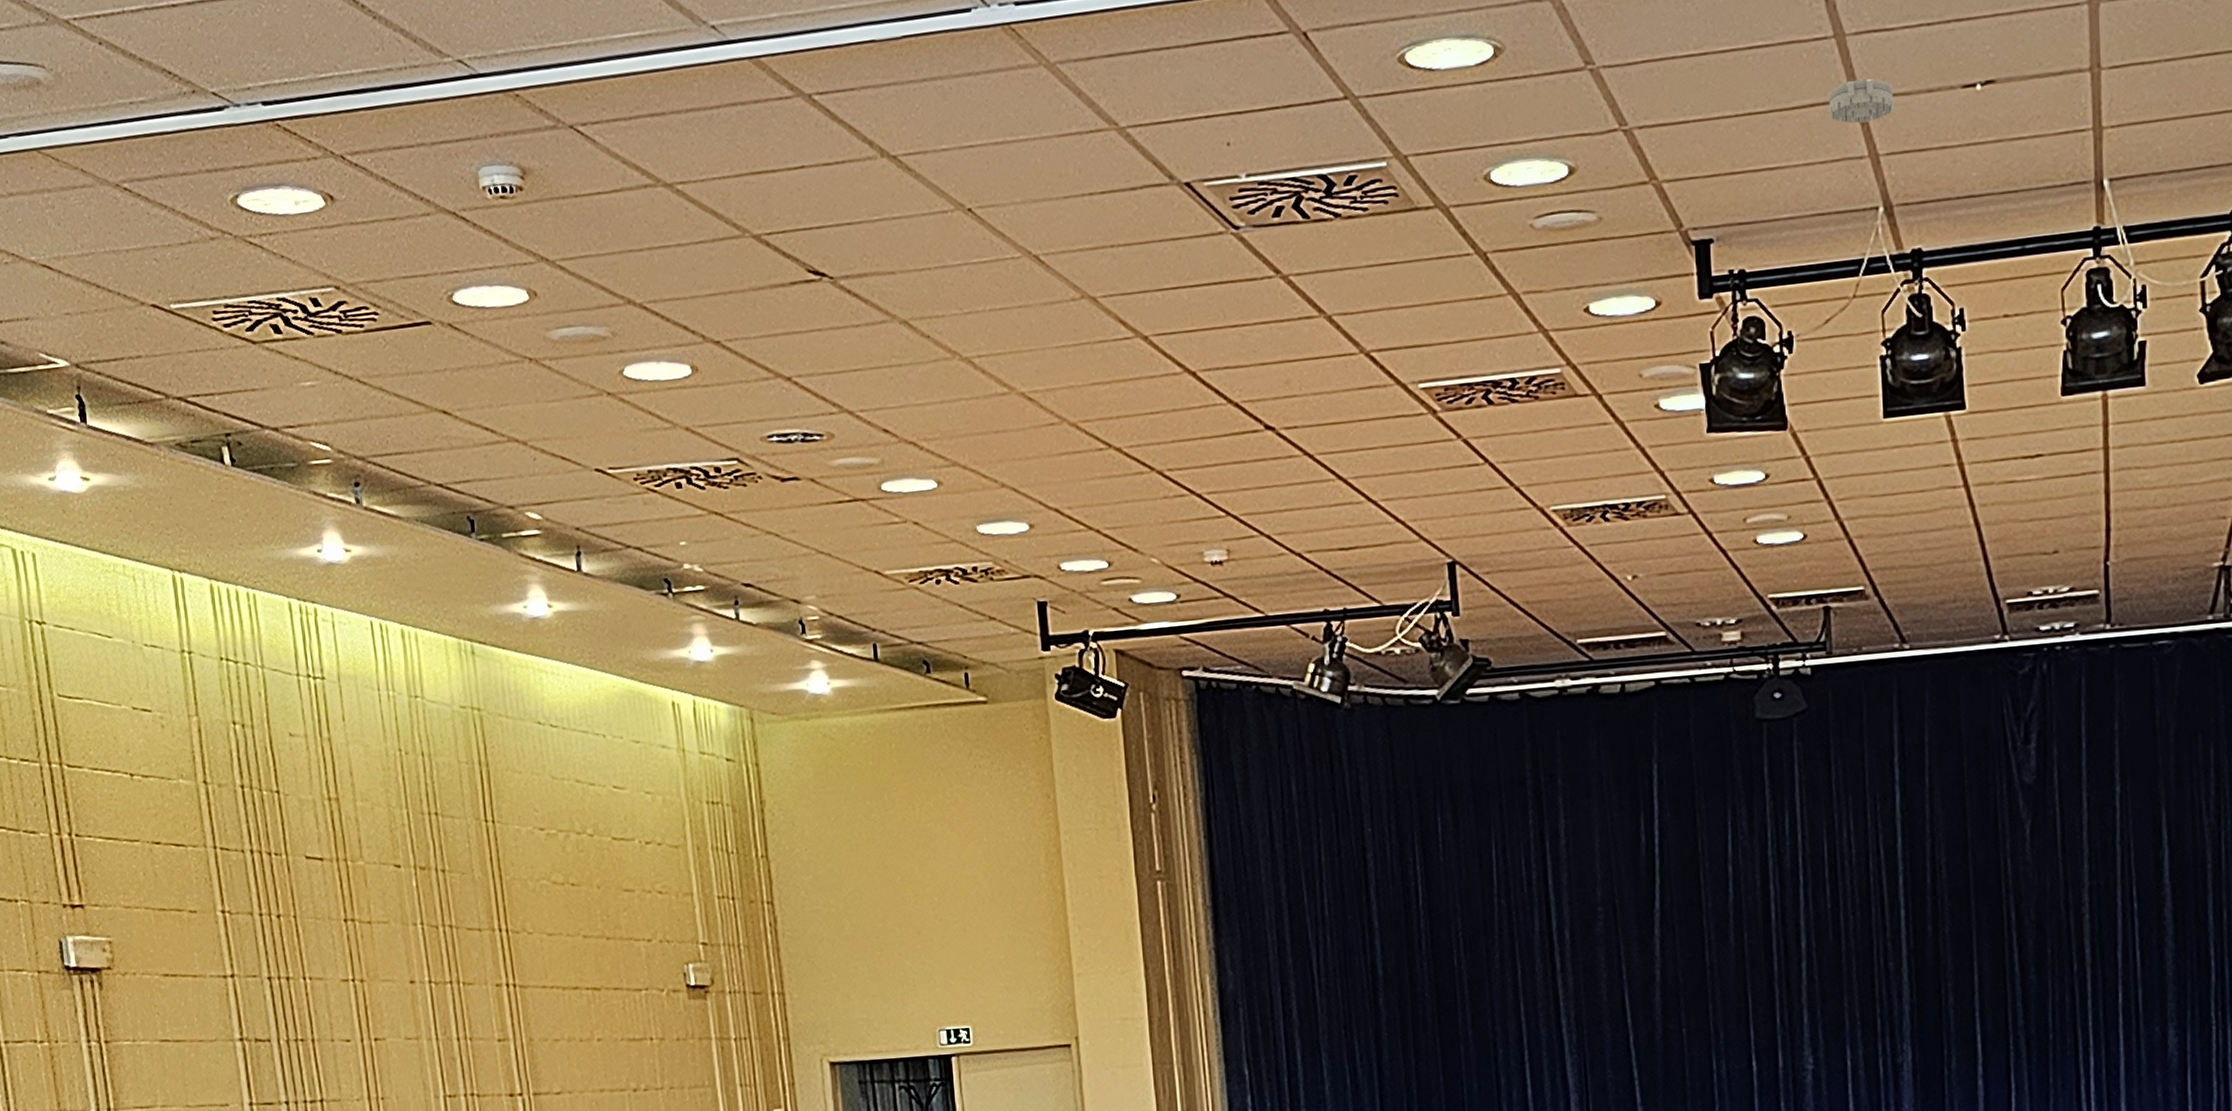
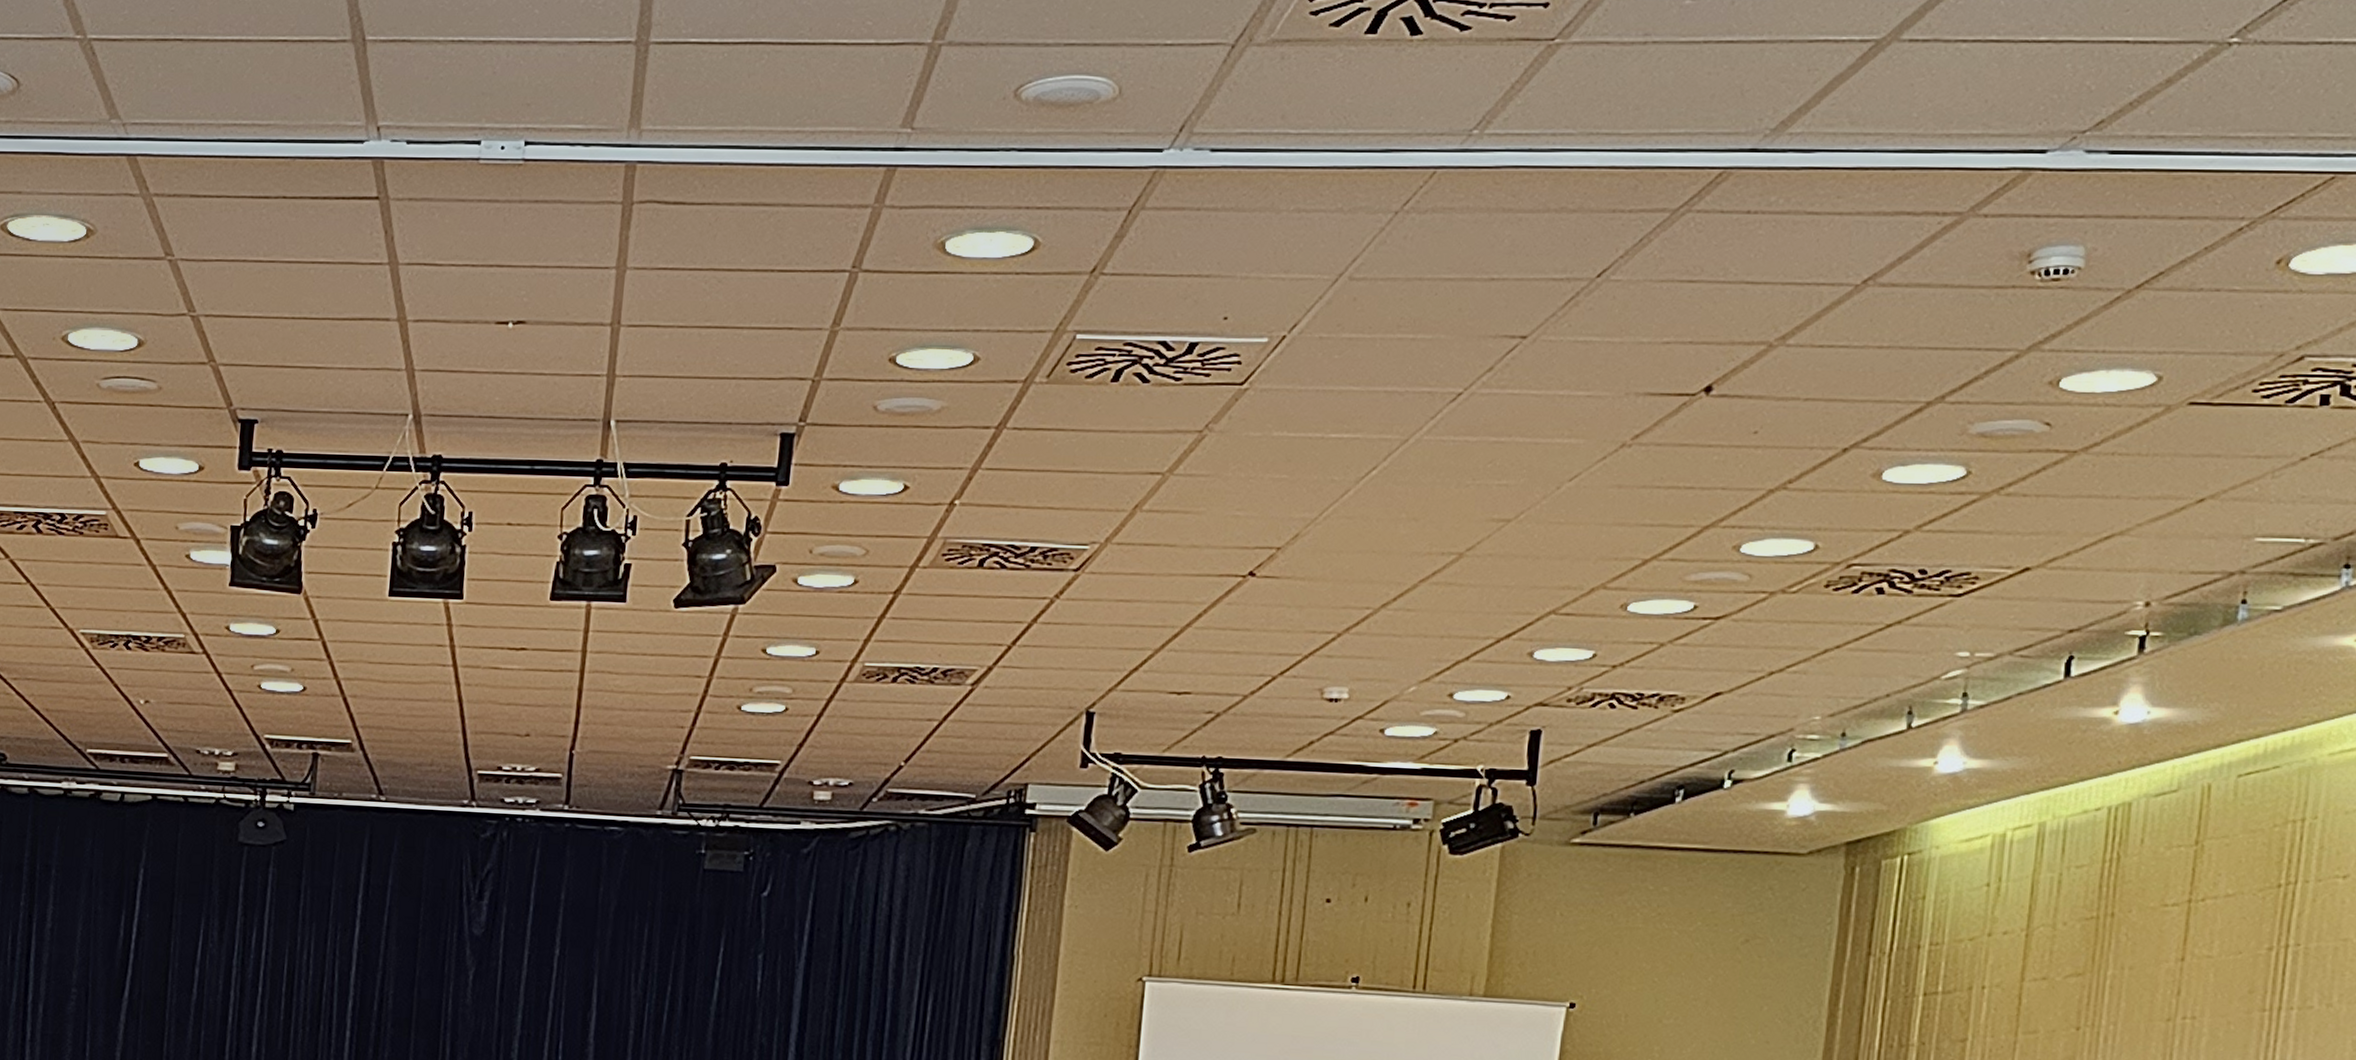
smoke detector: present [1829,78,1894,124] -> none [375,303,434,341]

